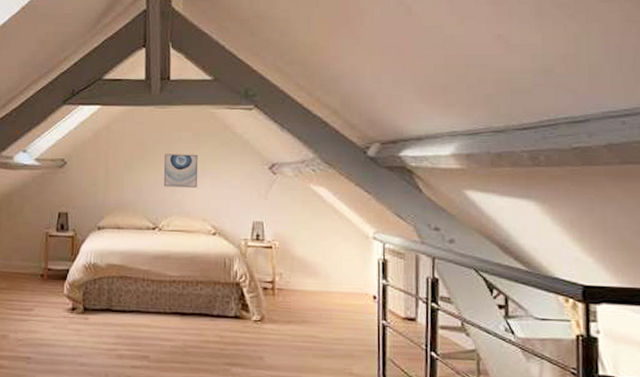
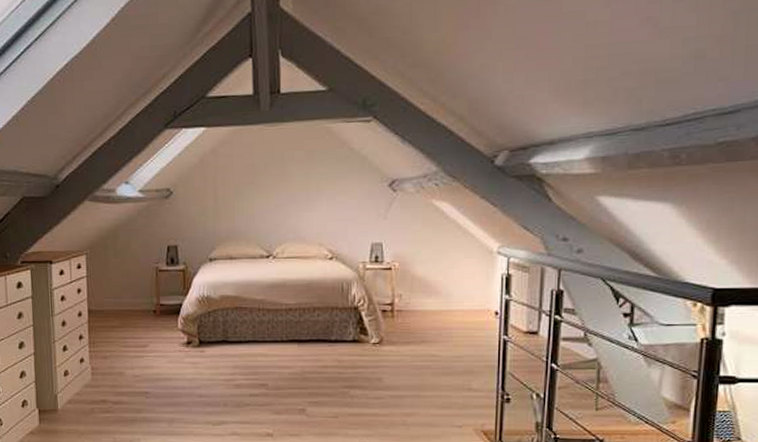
wall art: present [163,154,198,188] -> none [276,175,313,212]

